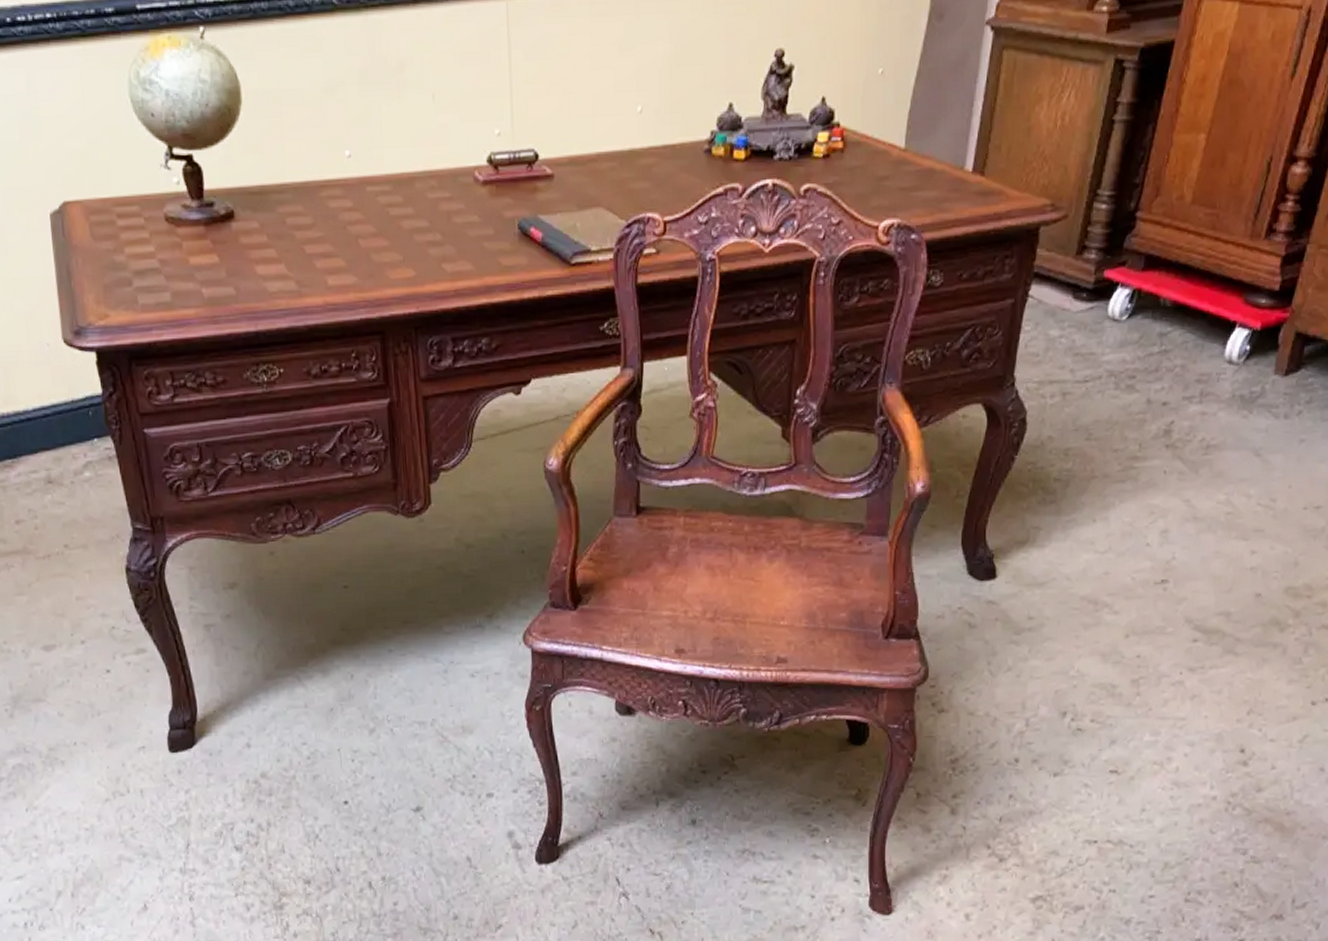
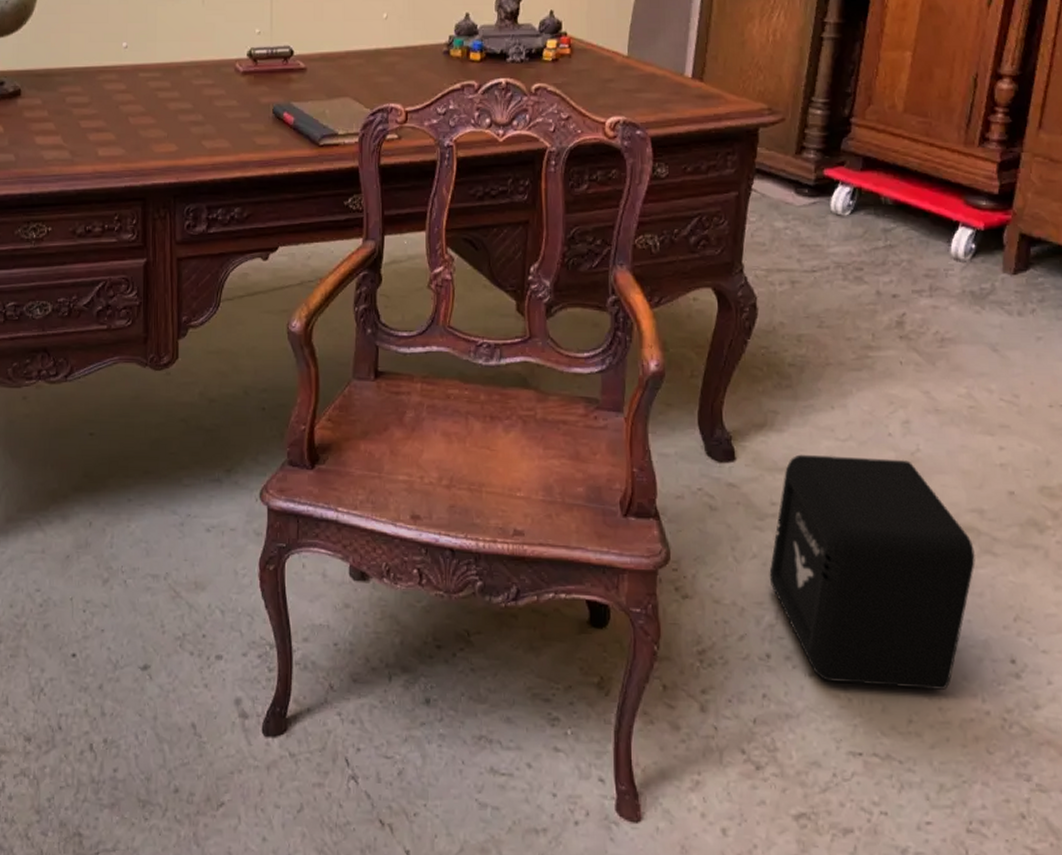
air purifier: none [1022,568,1218,781] -> present [769,454,975,690]

